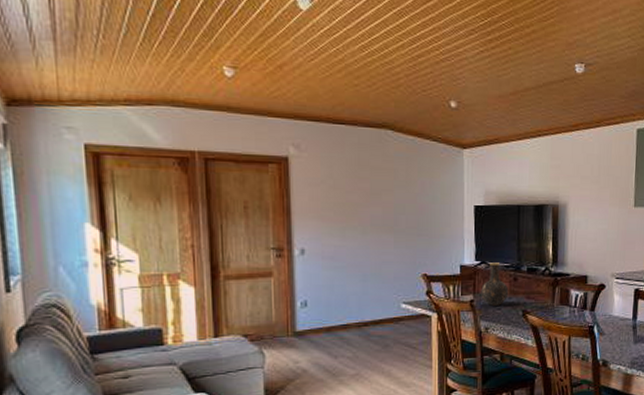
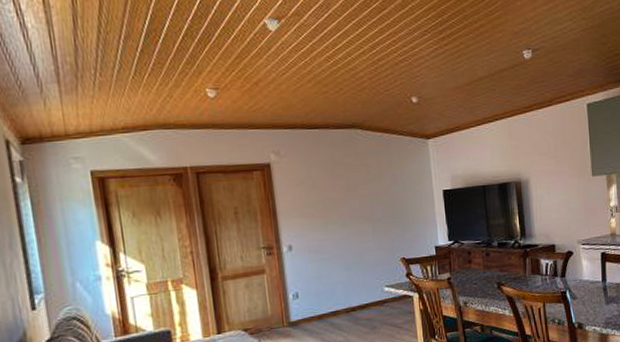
vase: present [481,263,509,306] -> none [457,240,483,282]

